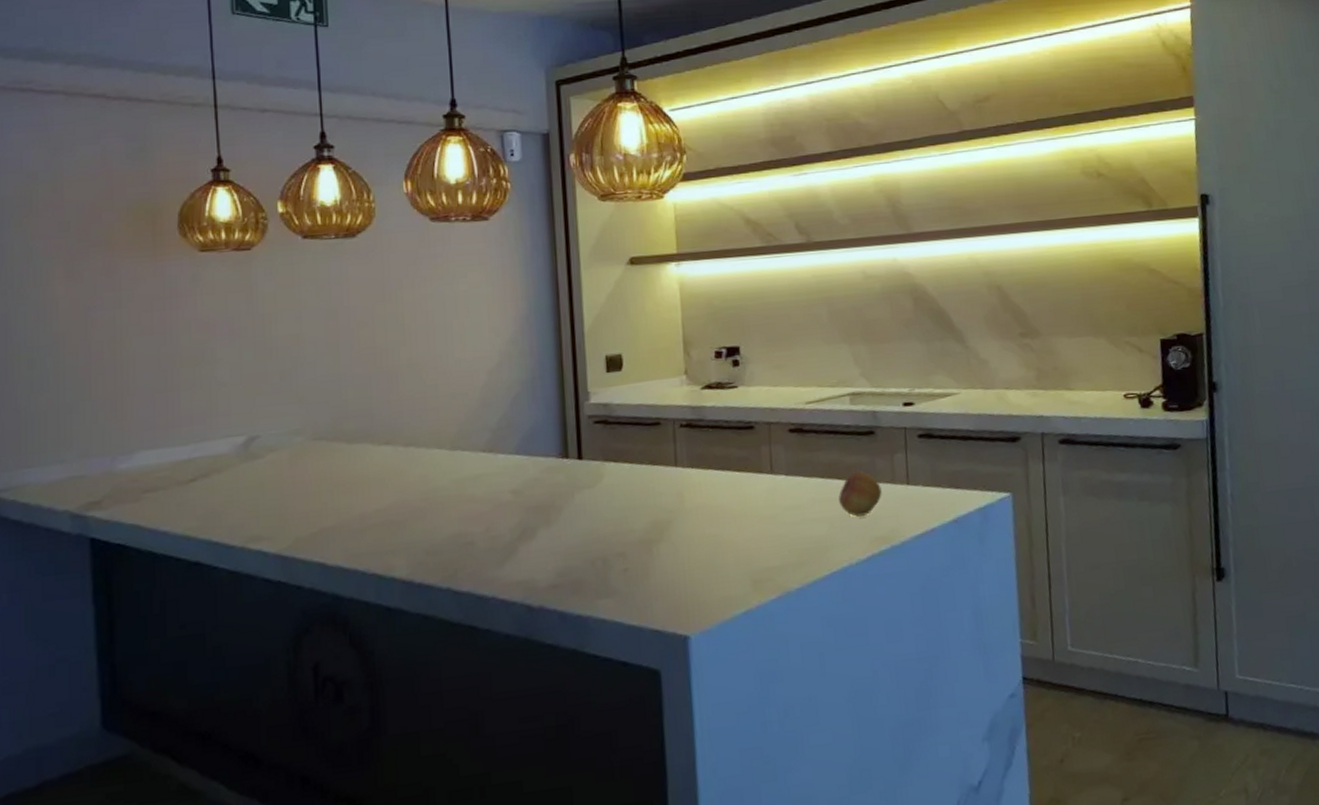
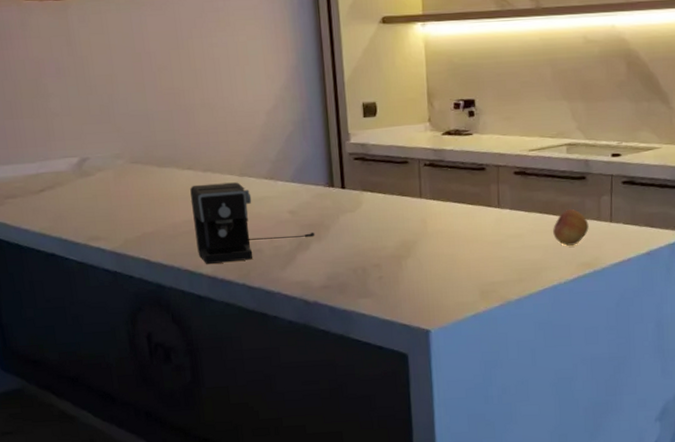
coffee maker: none [386,457,544,566] -> present [190,182,315,265]

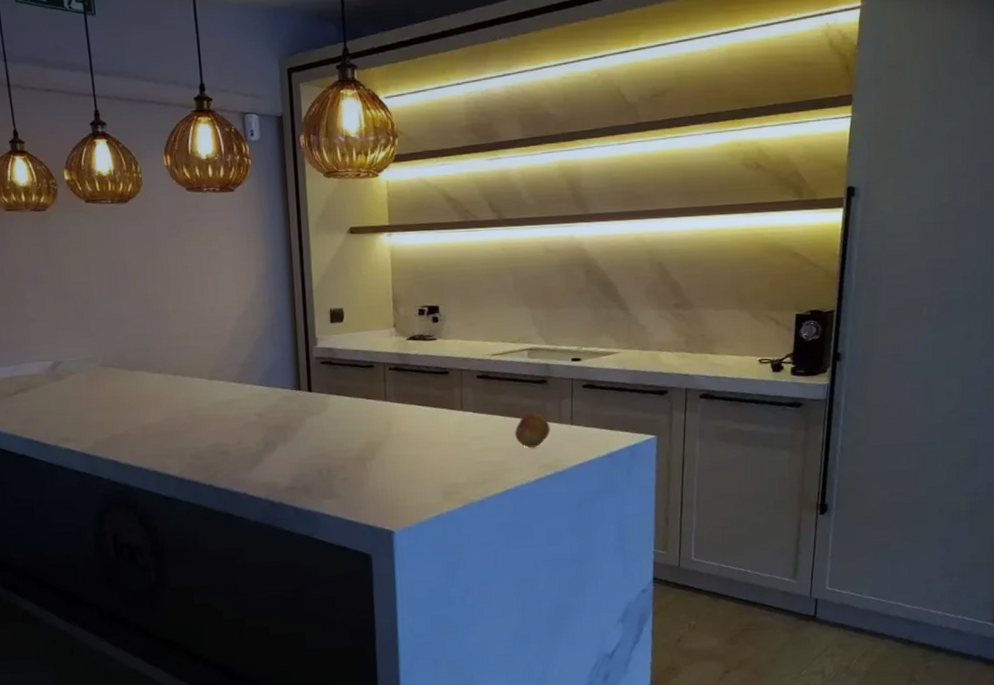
coffee maker: present [190,182,315,265] -> none [160,385,282,466]

